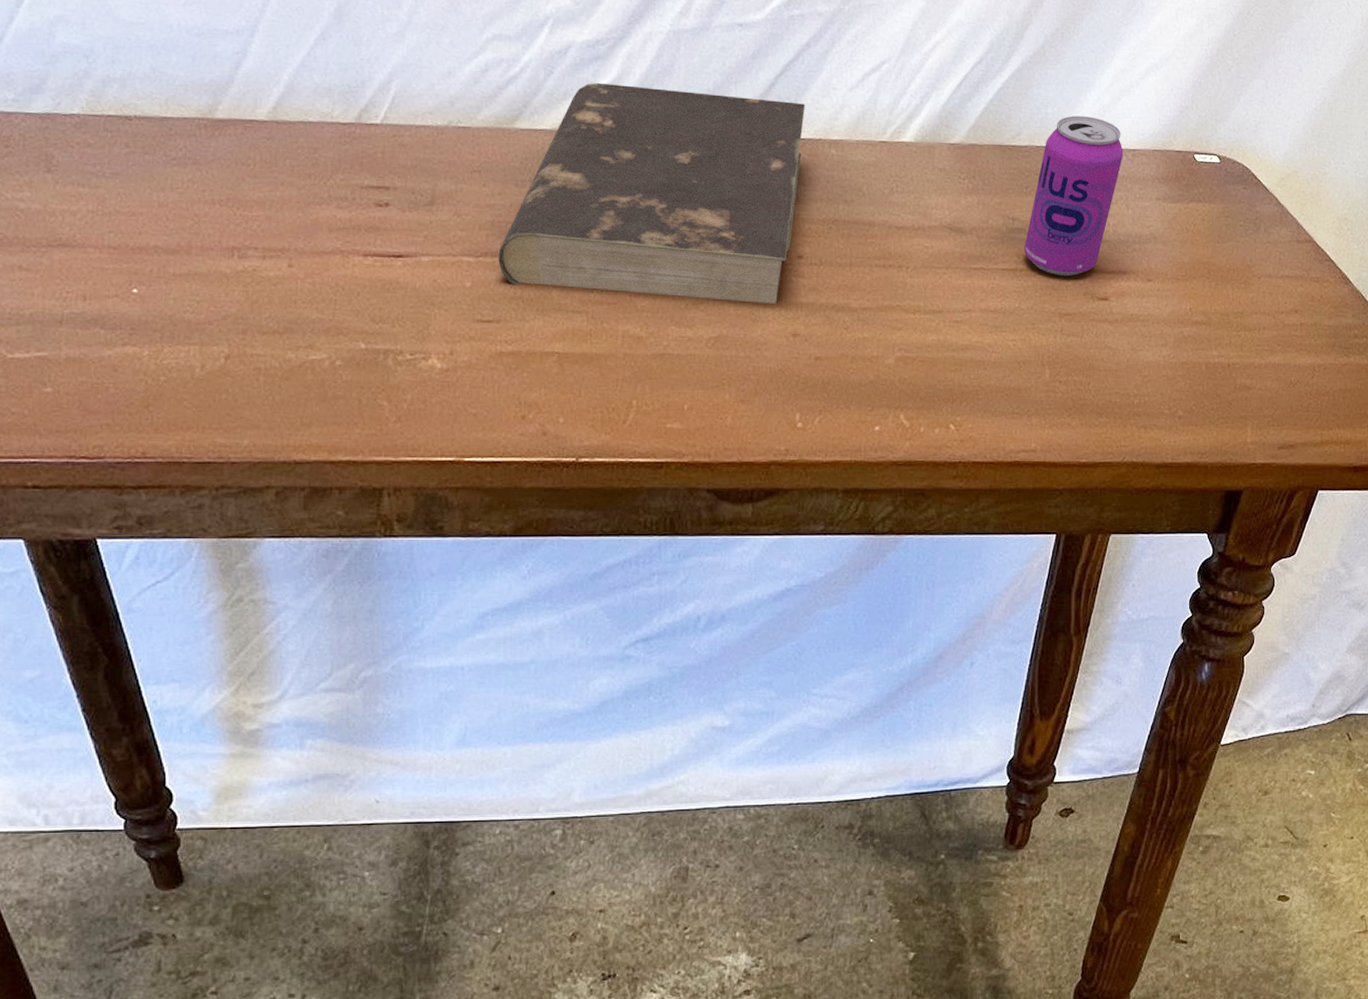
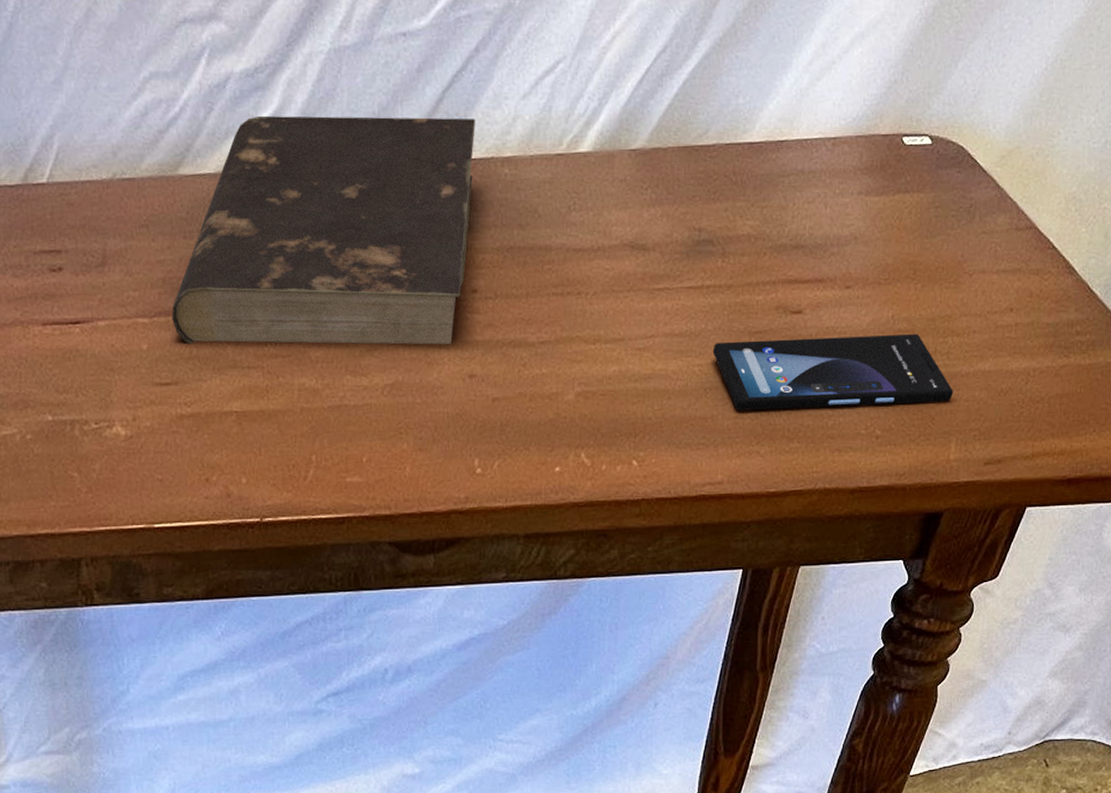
beverage can: present [1024,115,1124,277] -> none [712,103,823,290]
smartphone: none [1026,320,1248,389] -> present [712,334,954,411]

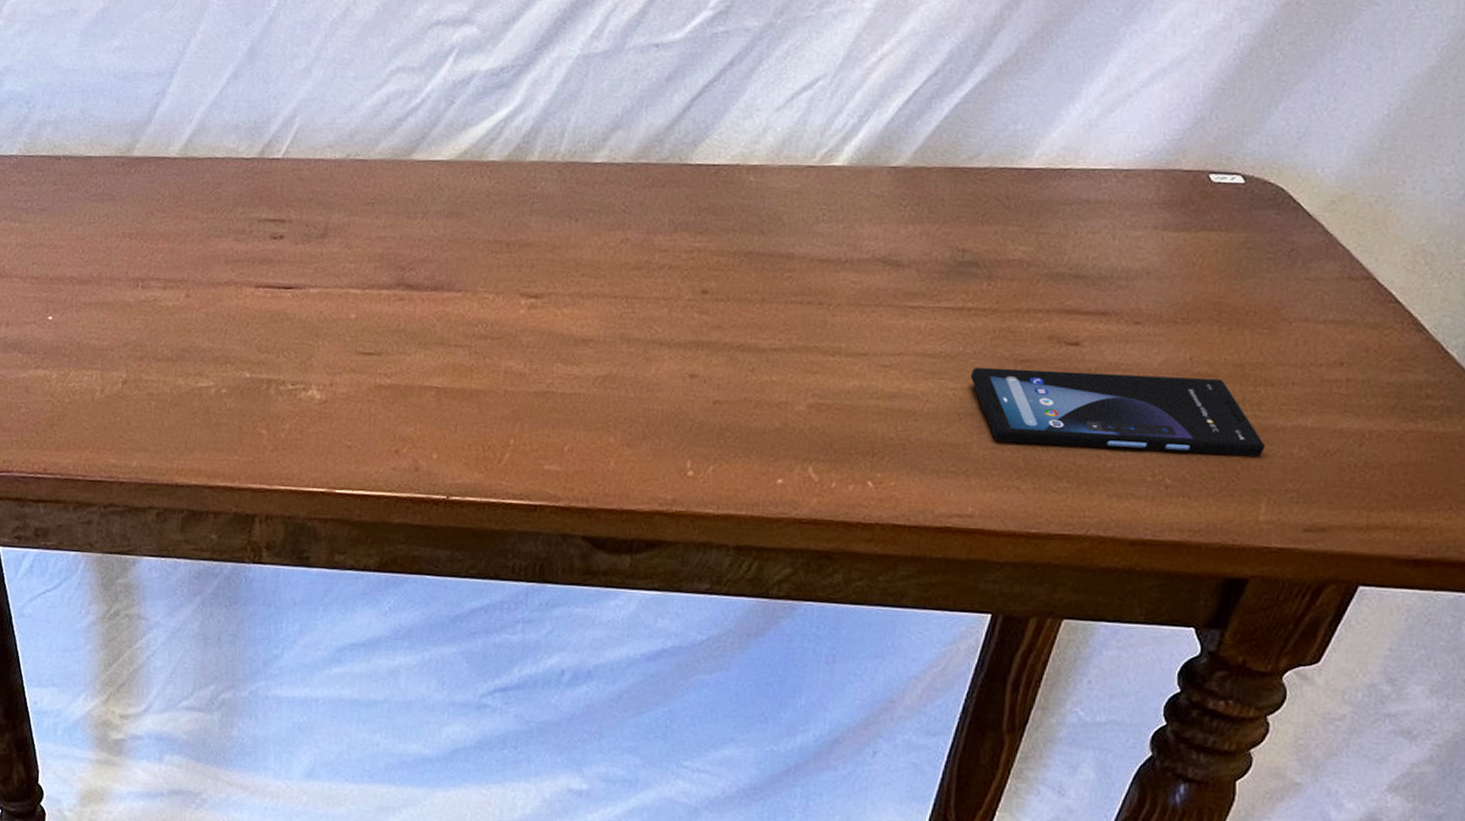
book: present [171,115,476,345] -> none [384,111,724,342]

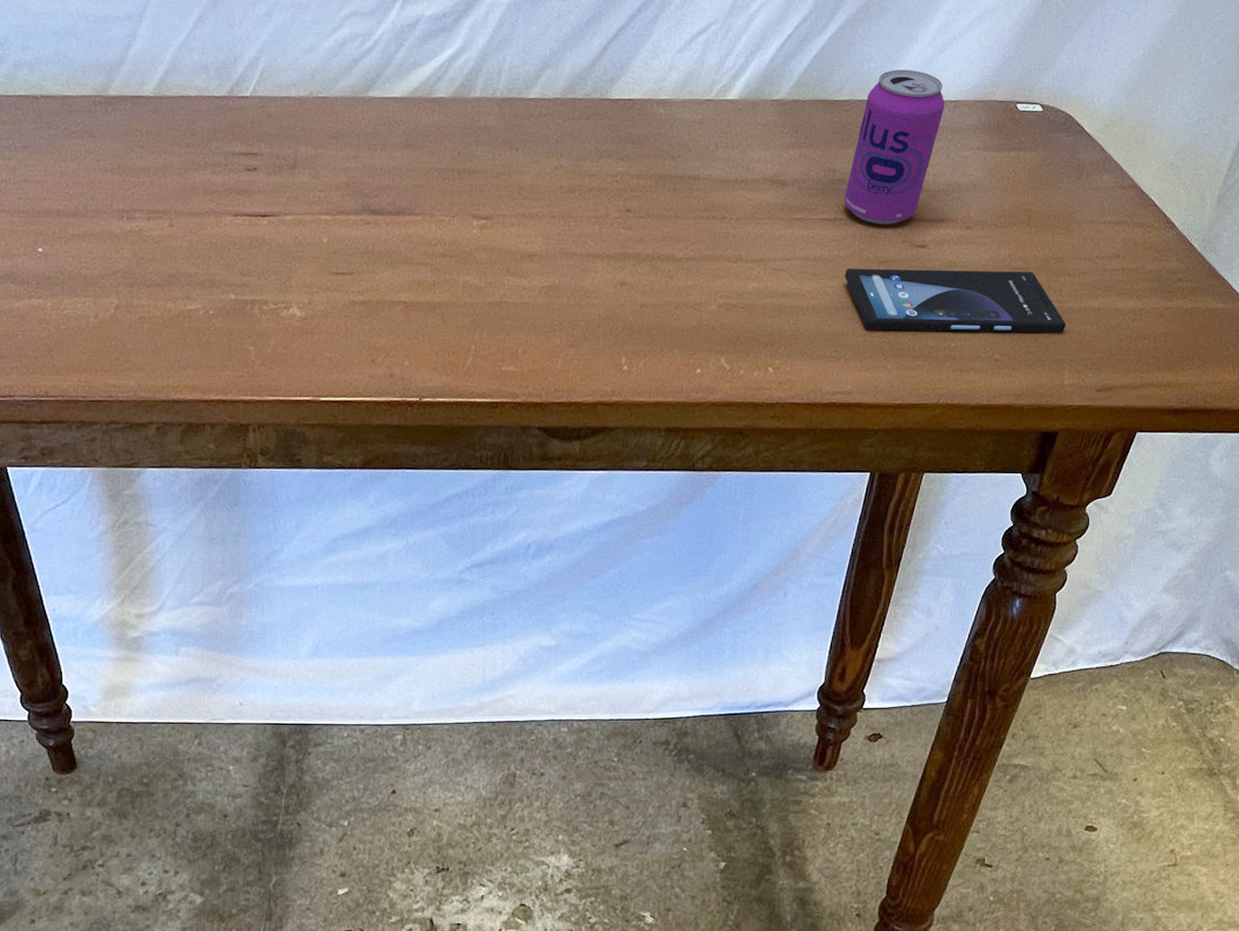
beverage can: none [975,132,1113,317] -> present [844,69,945,225]

